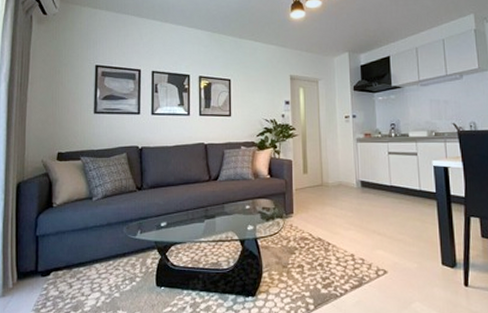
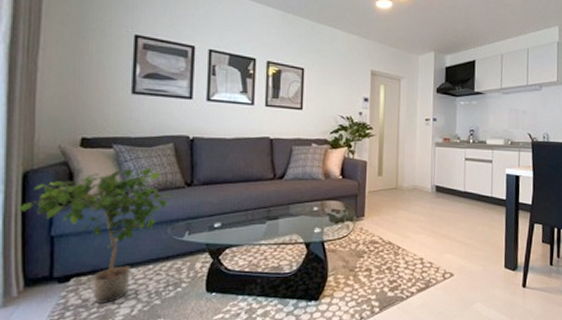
potted plant: none [12,175,128,295] -> present [16,167,175,304]

